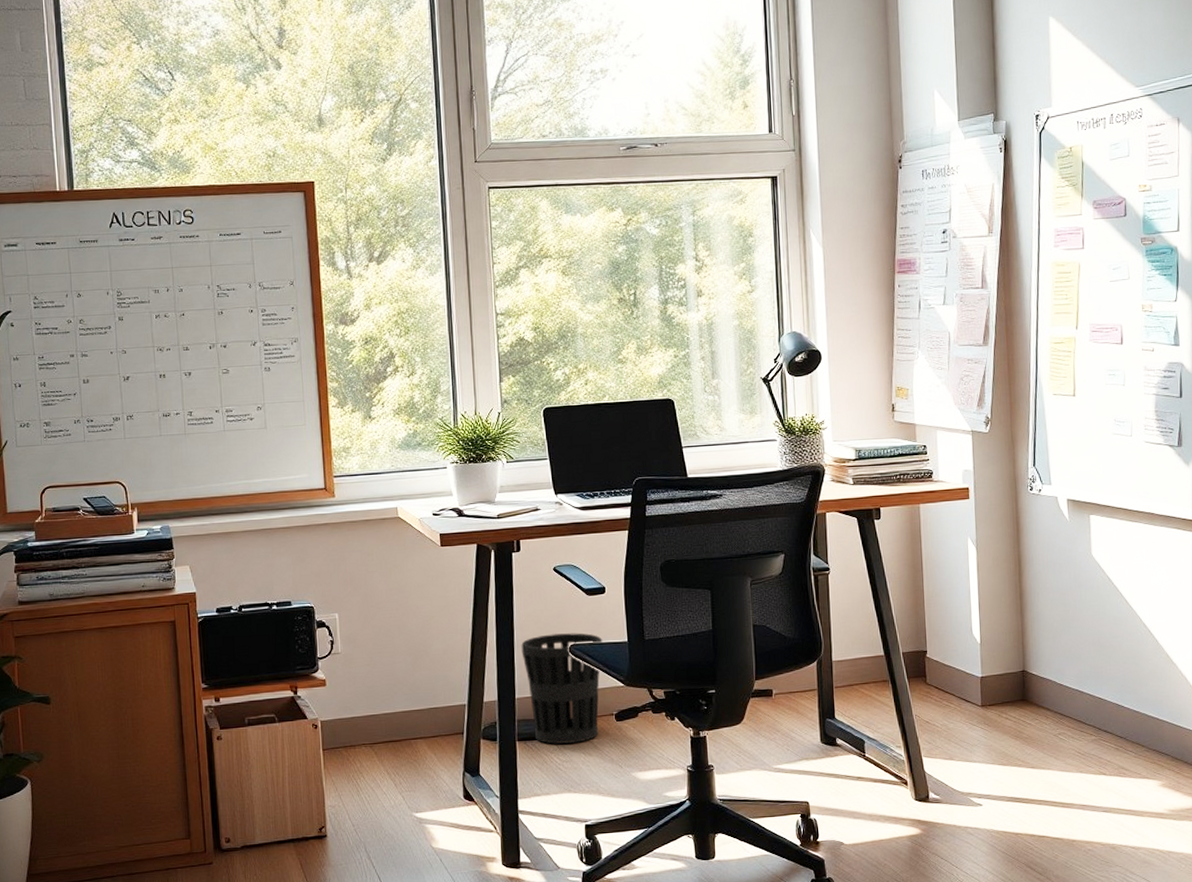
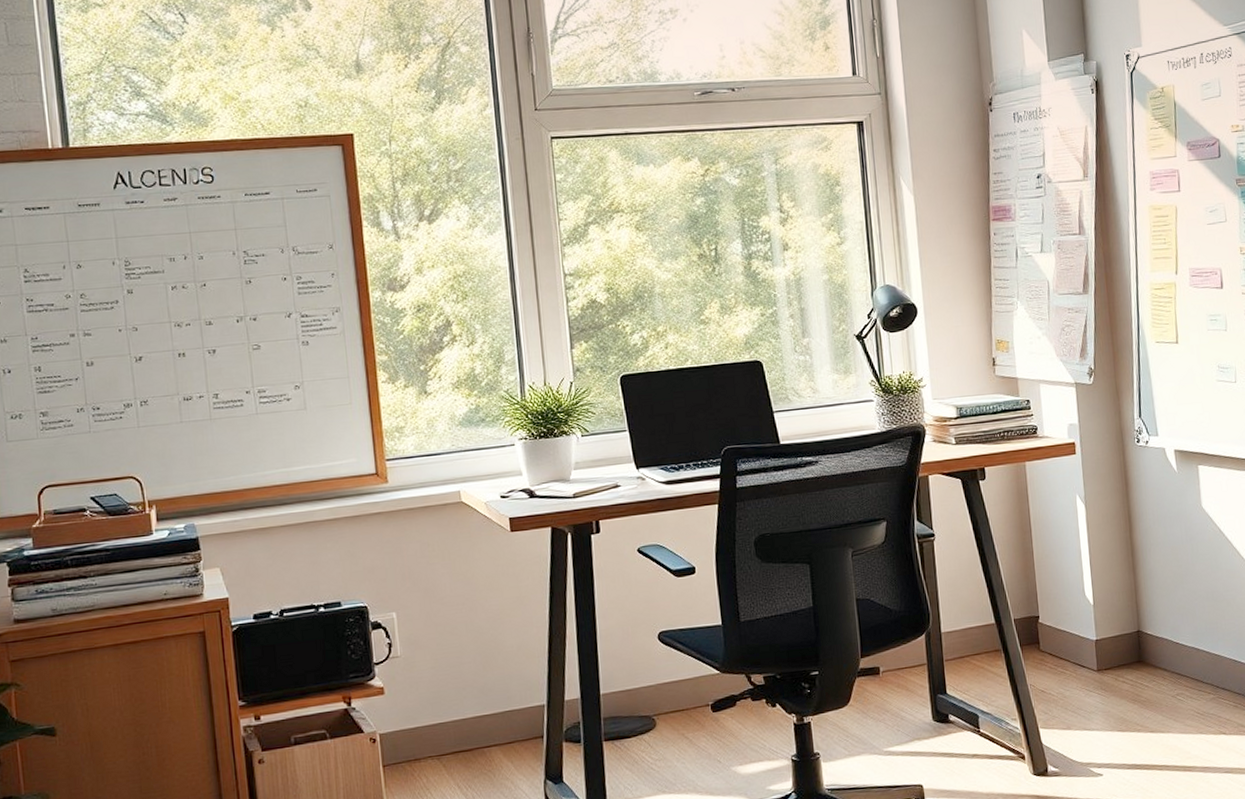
wastebasket: present [521,633,602,744] -> none [604,618,694,742]

